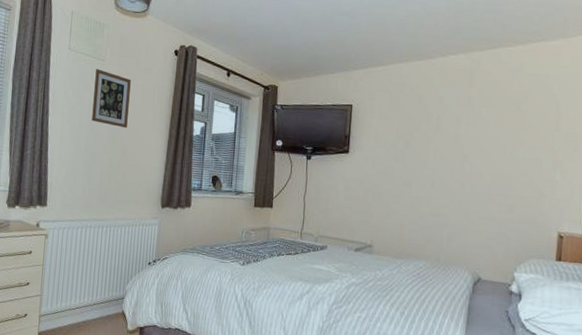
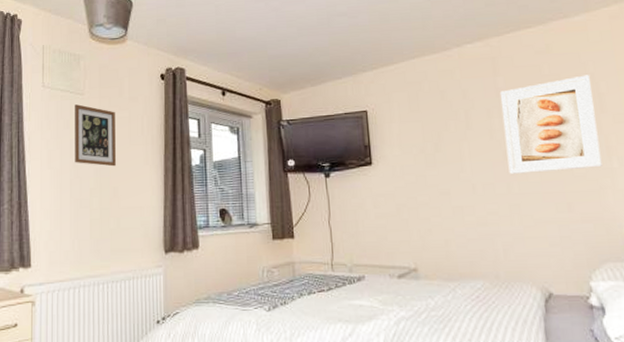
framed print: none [465,95,554,179] -> present [499,75,602,174]

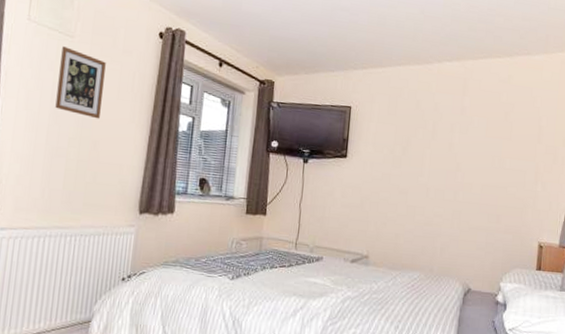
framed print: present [499,75,602,174] -> none [458,108,537,189]

